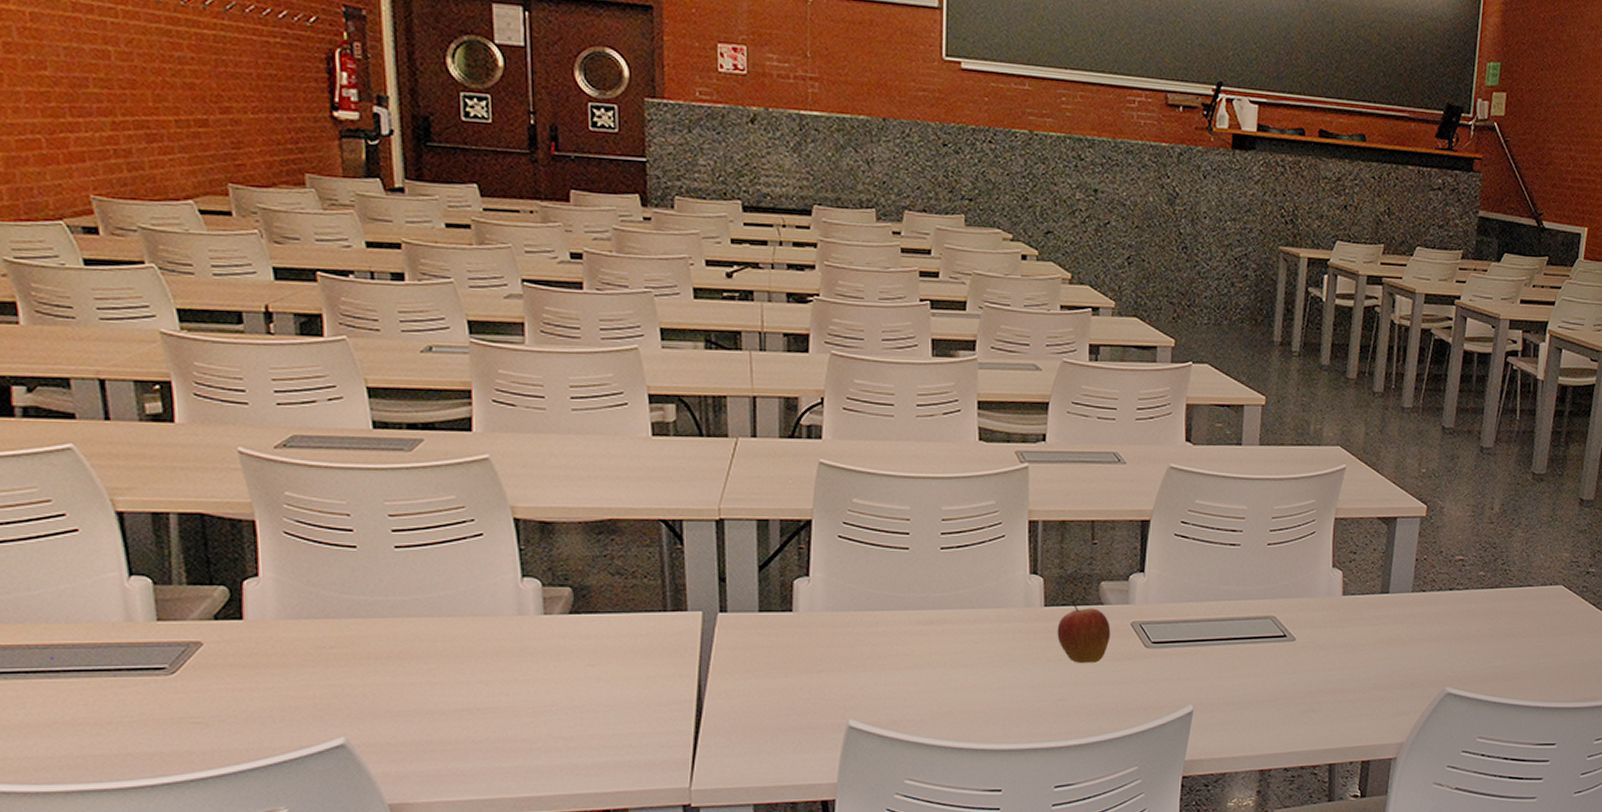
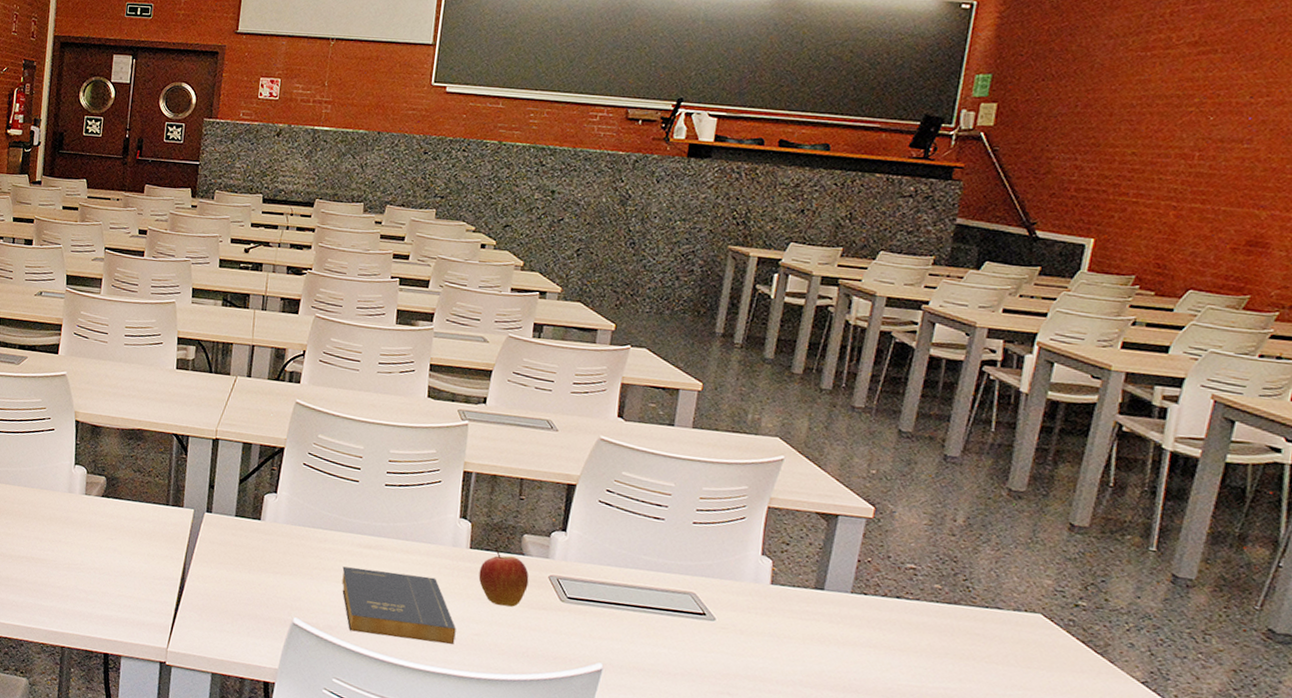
book: none [901,645,1039,722] -> present [342,566,456,644]

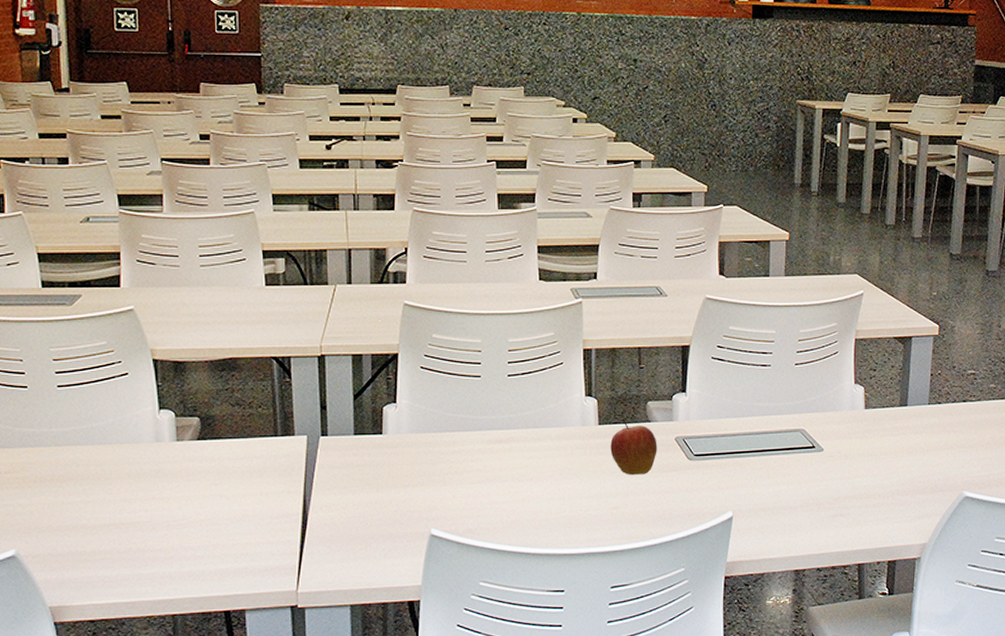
book: present [342,566,456,644] -> none [475,460,595,530]

